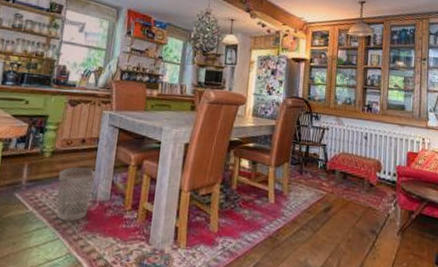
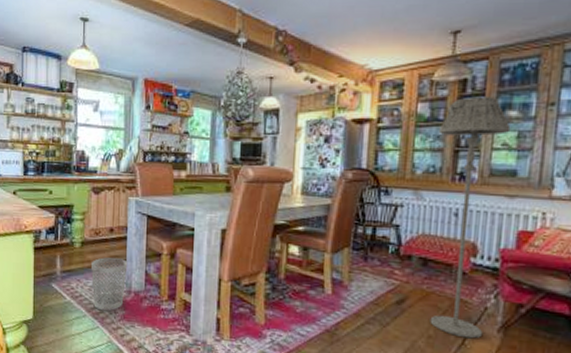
floor lamp: none [349,49,400,241] -> present [430,96,511,339]

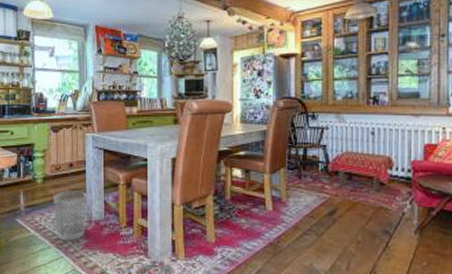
floor lamp: present [430,96,511,339] -> none [354,31,412,241]

